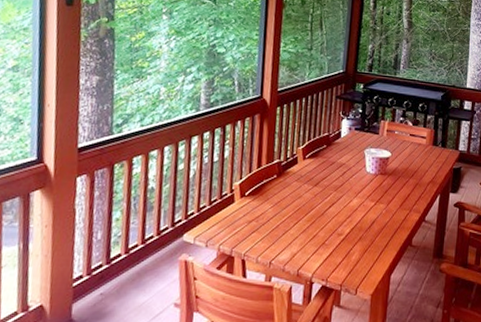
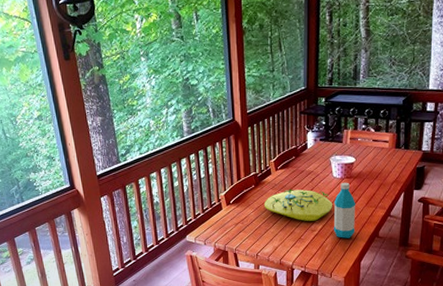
plant: none [285,182,364,223] -> present [263,189,333,221]
water bottle: none [362,179,390,246] -> present [333,182,356,238]

